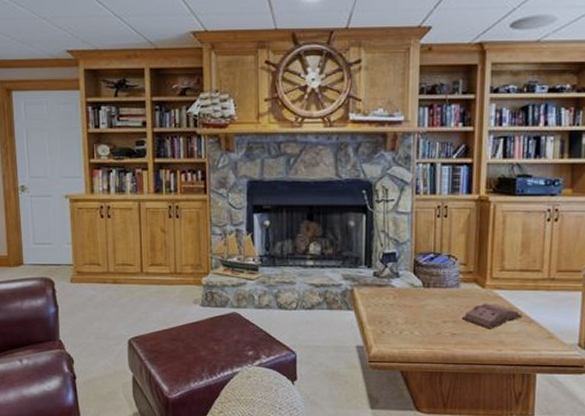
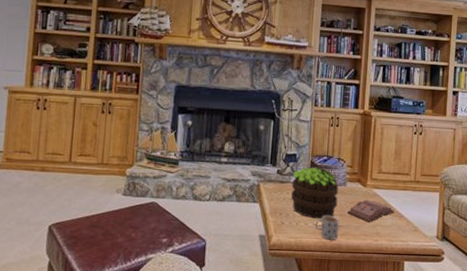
potted plant: none [392,267,450,327] -> present [291,167,339,219]
mug: none [422,322,453,350] -> present [315,215,340,240]

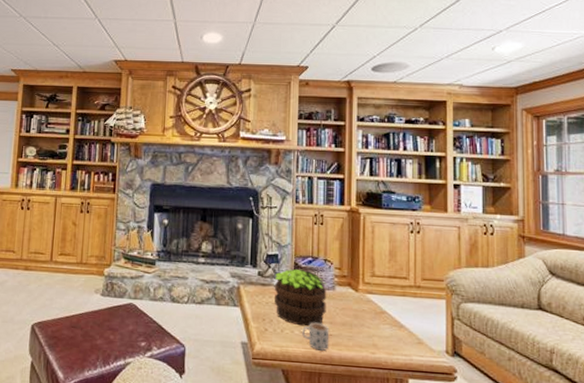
hardback book: present [347,200,394,222] -> none [337,306,393,332]

